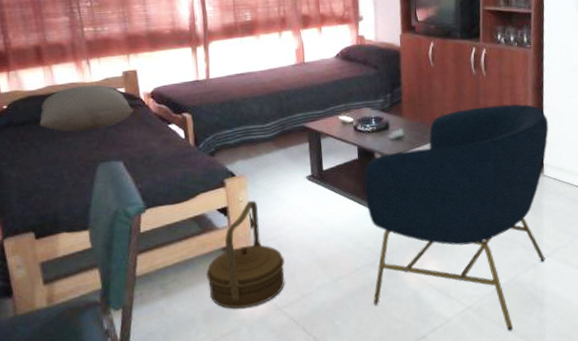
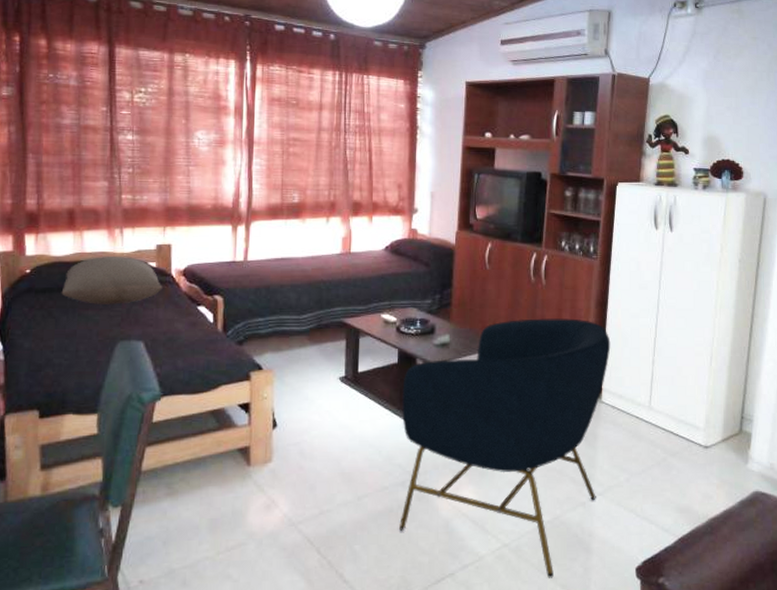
basket: present [206,200,285,309] -> none [218,398,305,520]

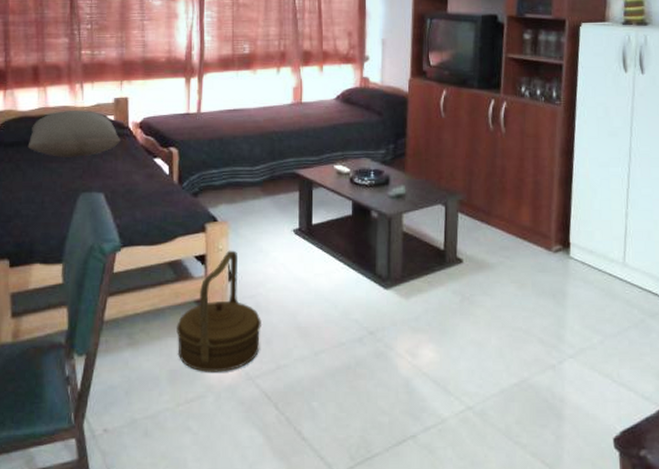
basket: none [218,398,305,520] -> present [176,250,261,372]
armchair: present [399,318,611,578] -> none [357,168,579,445]

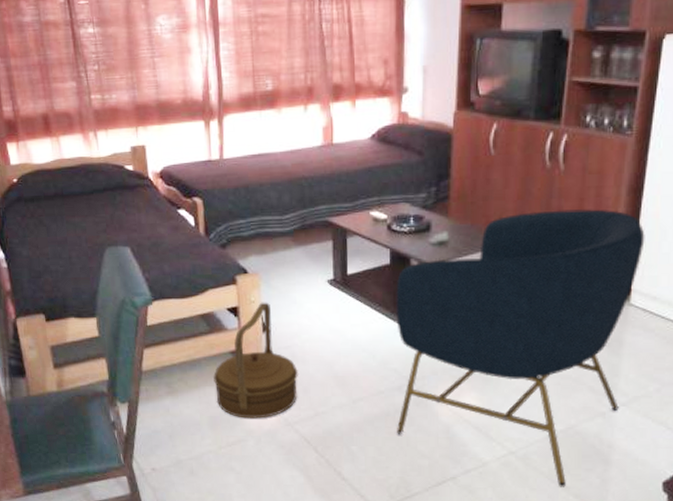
pillow: present [27,111,122,157] -> none [48,161,143,211]
armchair: none [357,168,579,445] -> present [396,209,645,487]

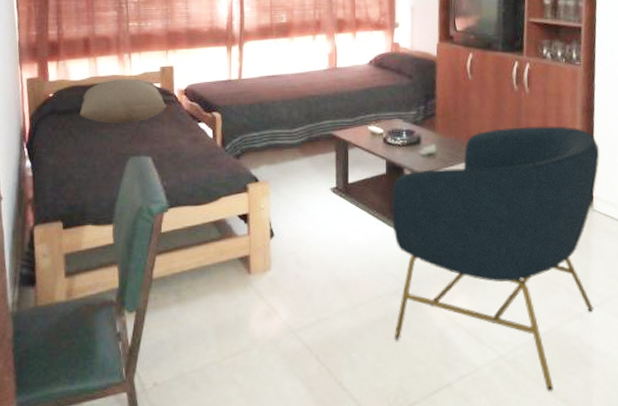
pillow: none [48,161,143,211] -> present [79,79,168,124]
basket: present [213,302,298,419] -> none [222,209,302,326]

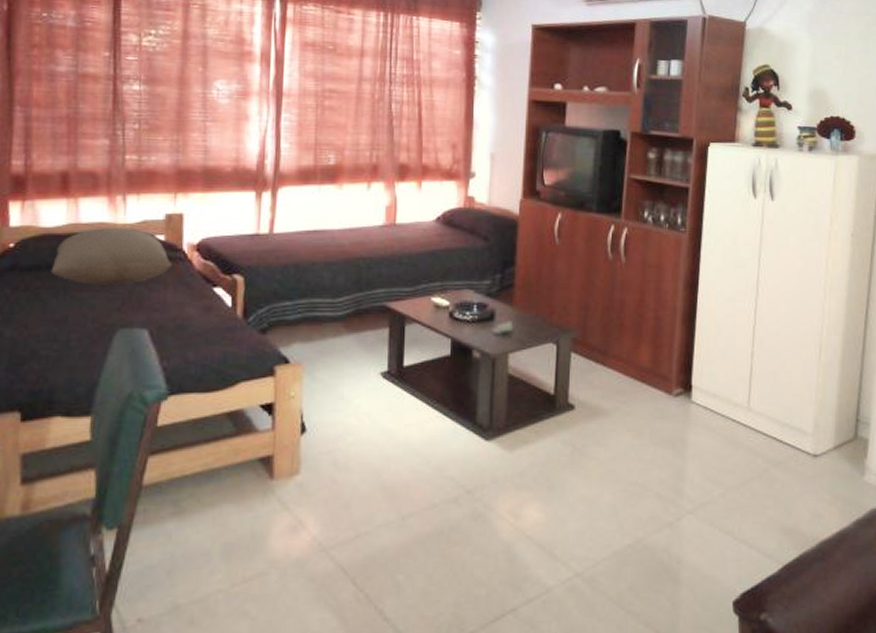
armchair: present [392,126,600,392] -> none [451,302,702,615]

